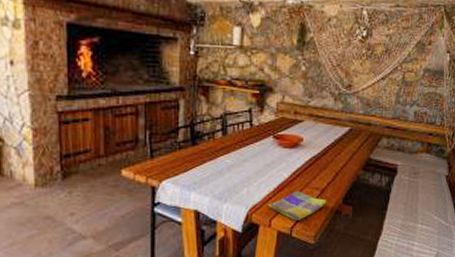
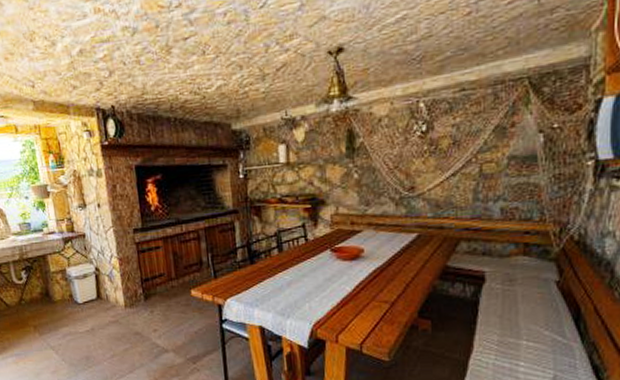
dish towel: present [268,191,327,221] -> none [333,305,399,336]

